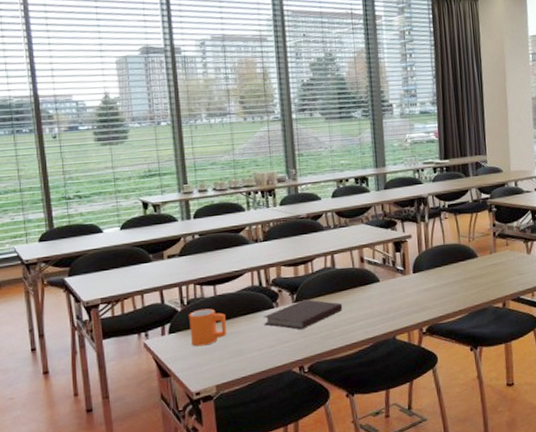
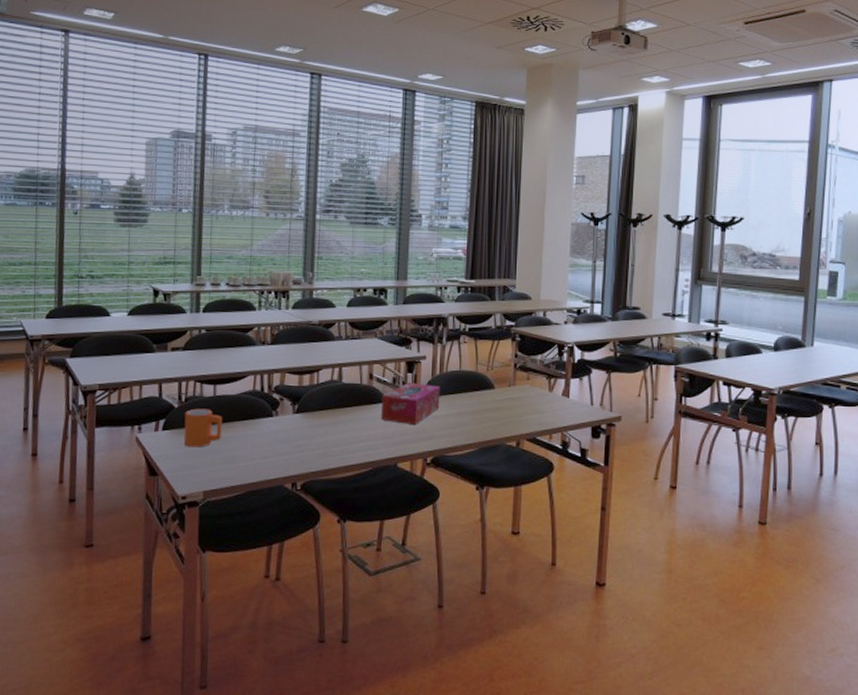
notebook: present [262,299,343,329] -> none [260,411,345,443]
tissue box: none [374,260,429,300] -> present [381,382,440,426]

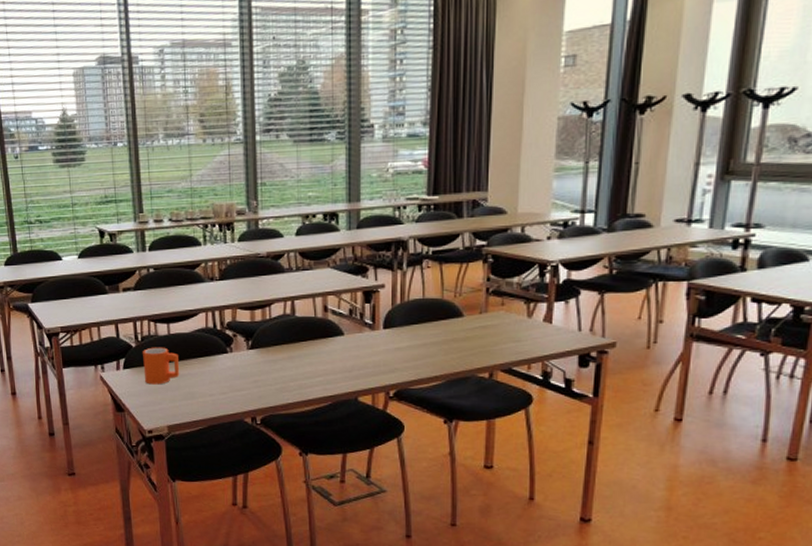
tissue box: present [381,382,440,426] -> none [338,313,402,359]

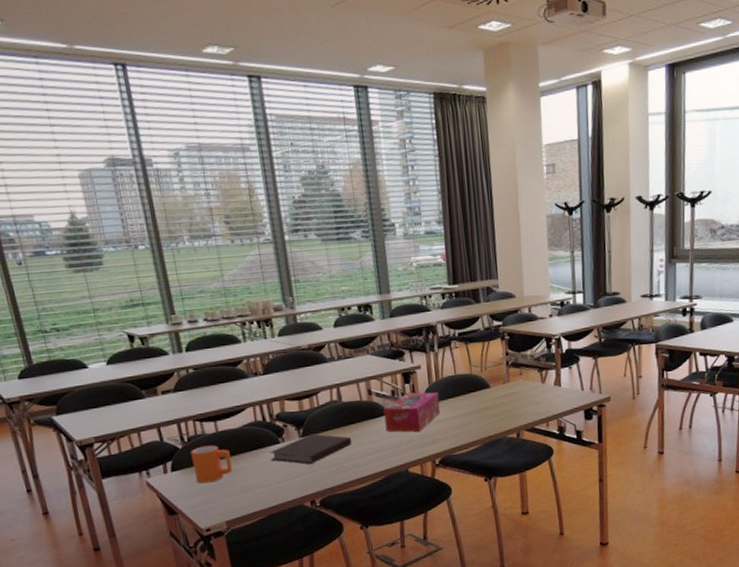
notebook: none [216,347,301,378] -> present [269,434,352,464]
tissue box: none [338,313,402,359] -> present [383,392,441,432]

